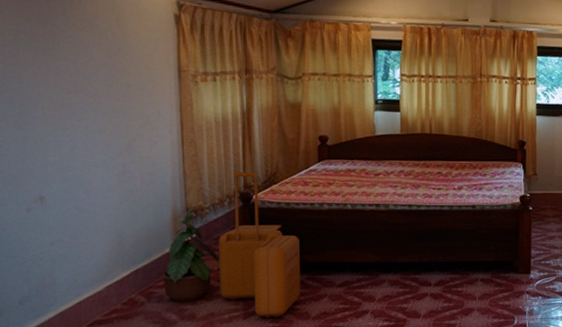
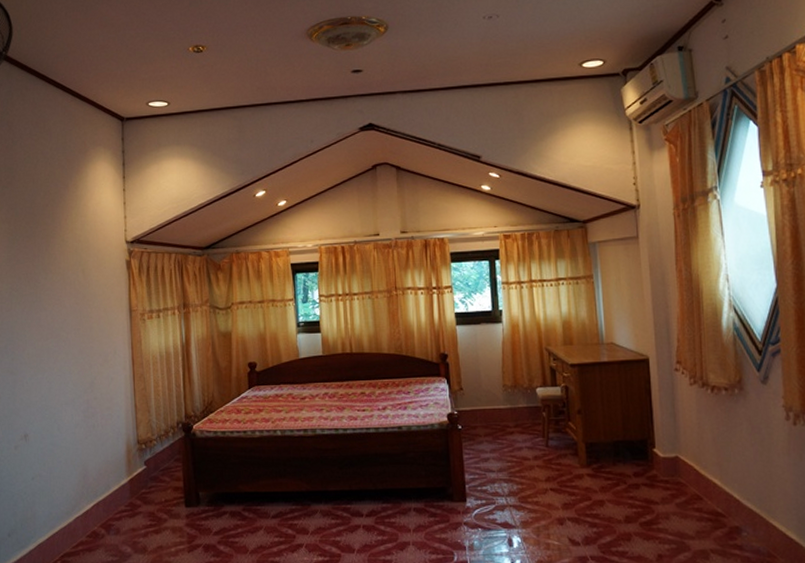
potted plant: present [162,208,220,302] -> none [119,441,166,535]
suitcase: present [218,171,301,318] -> none [164,402,238,551]

